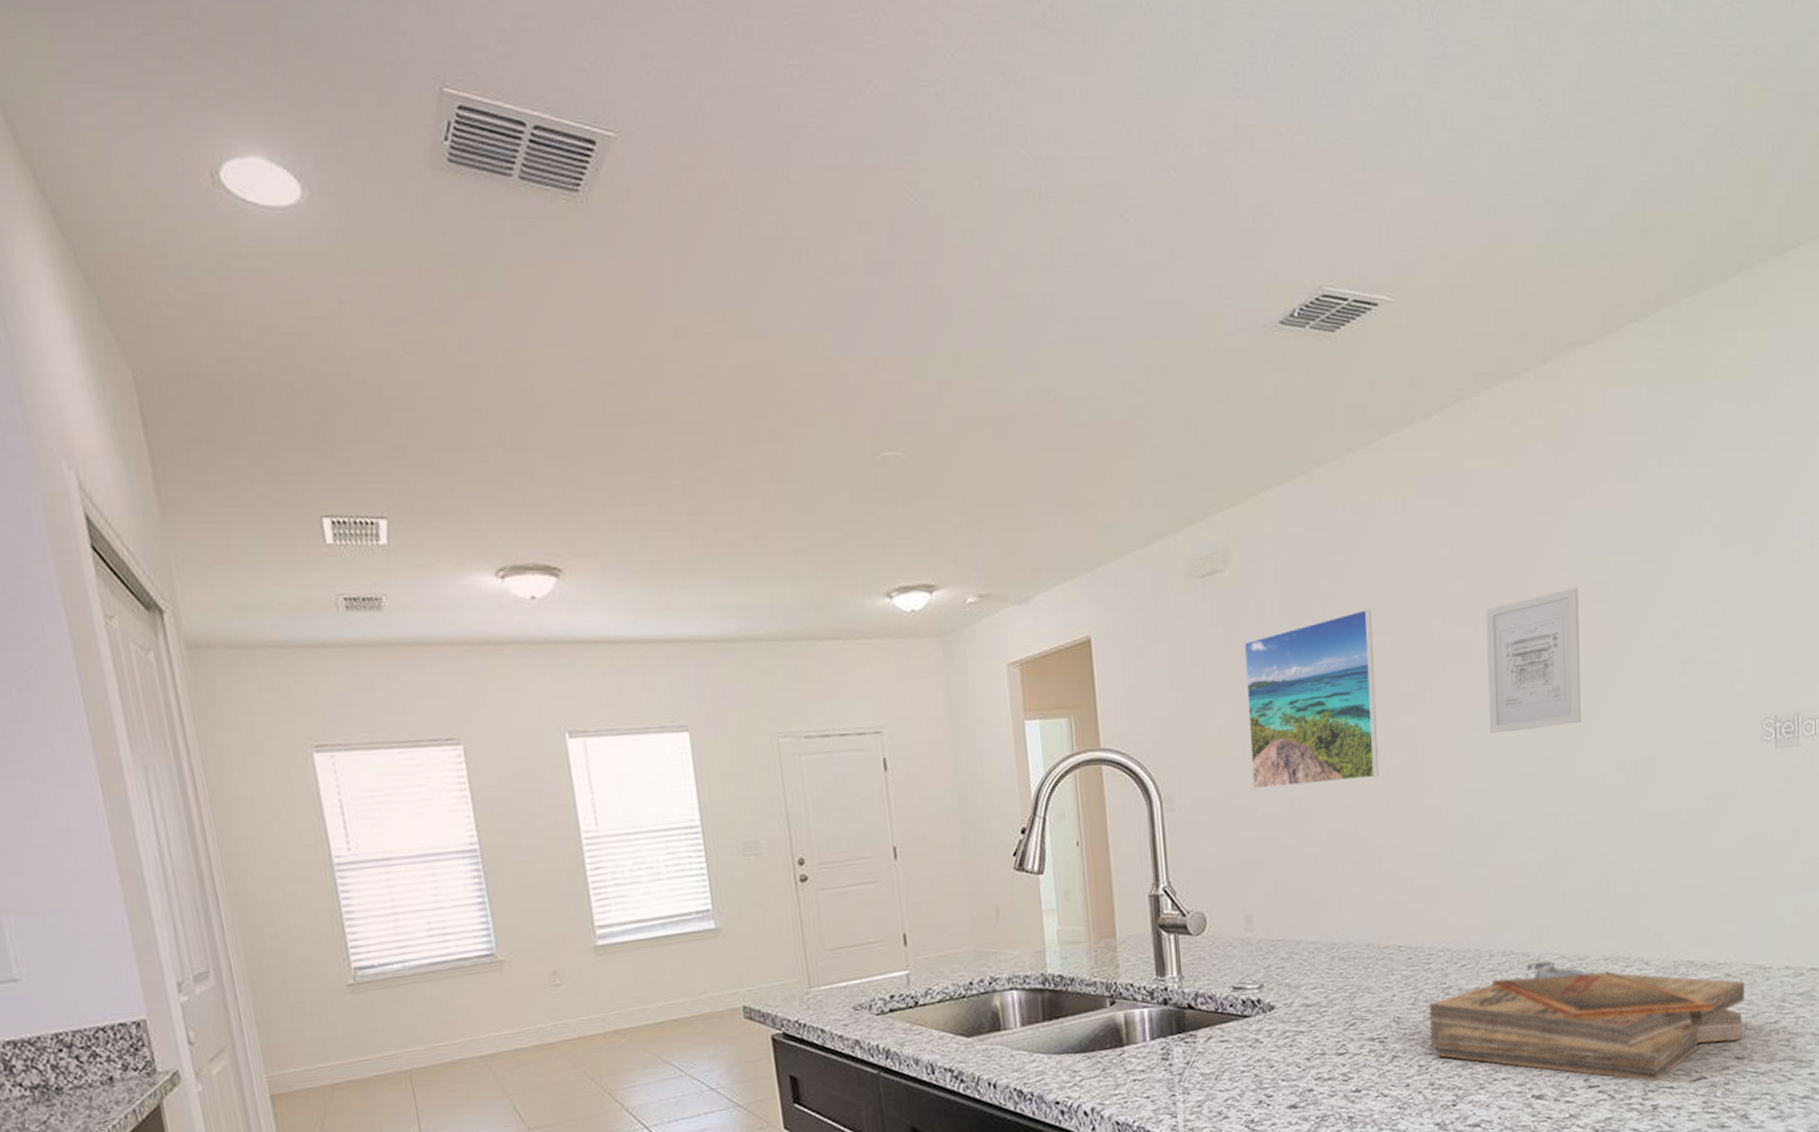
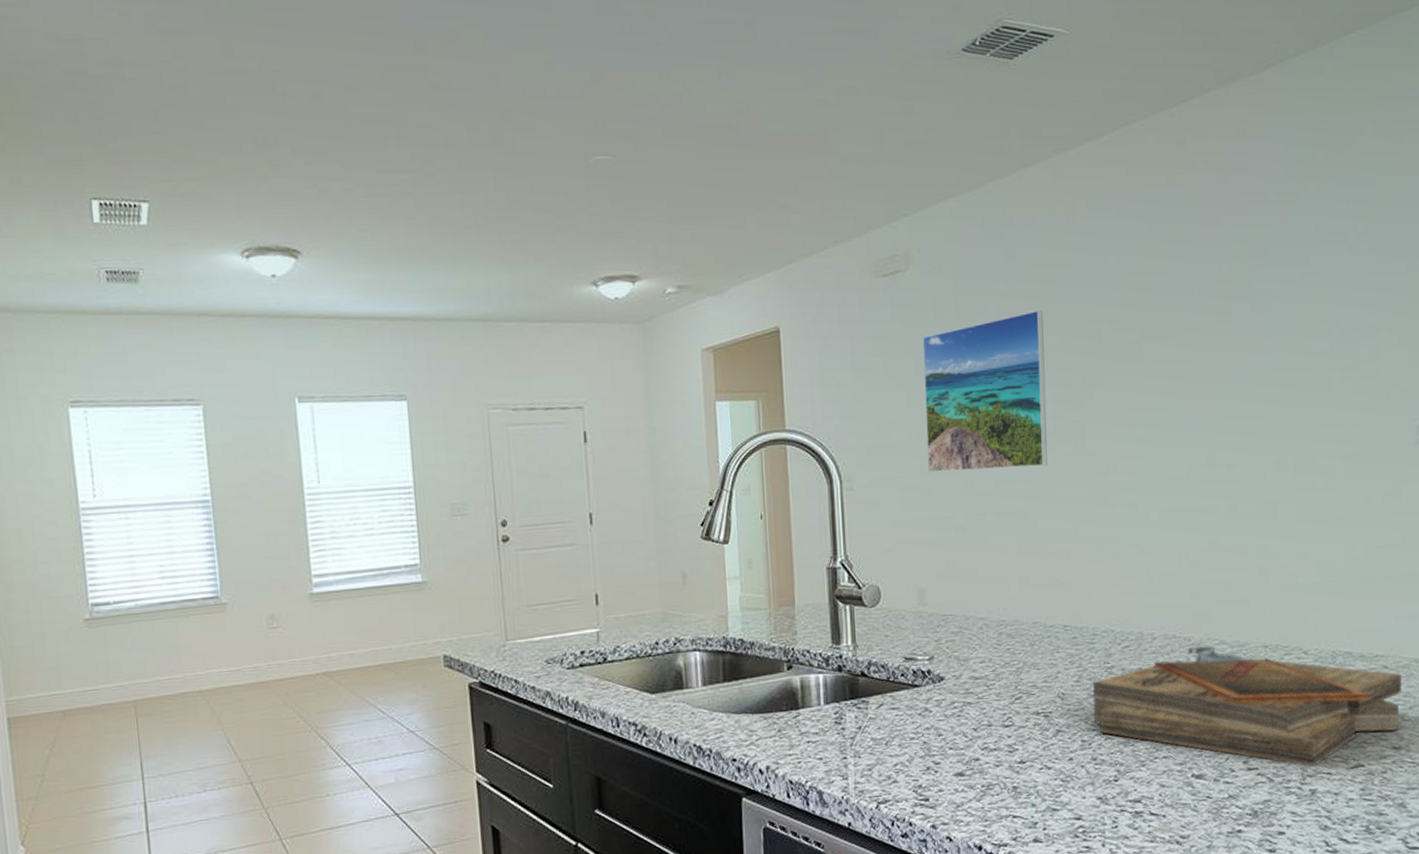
wall art: present [1485,588,1581,734] -> none [1151,297,1242,430]

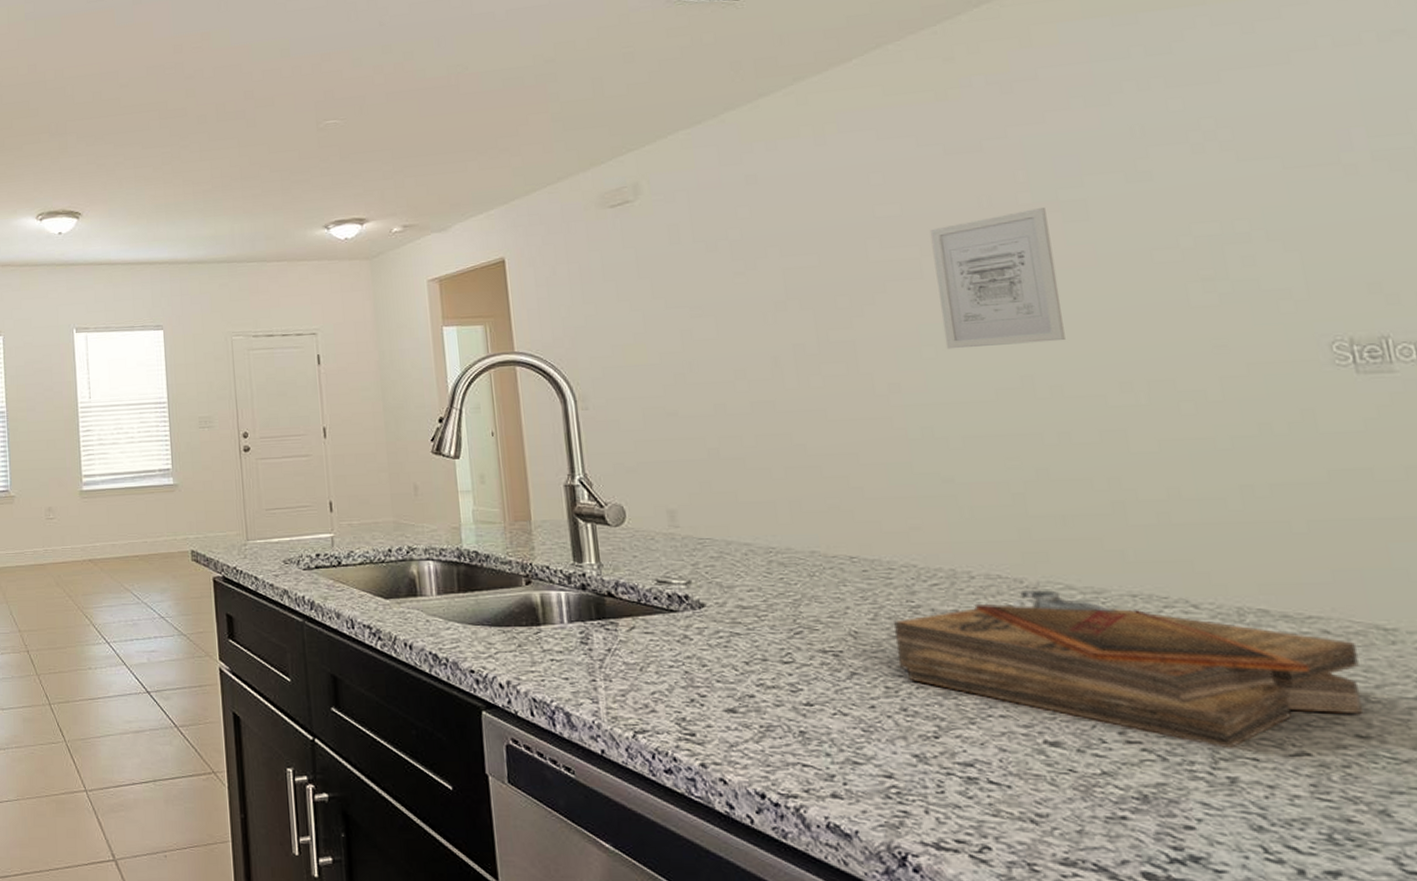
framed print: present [922,309,1048,473] -> none [657,231,814,394]
wall art: none [1151,297,1242,430] -> present [930,208,1065,350]

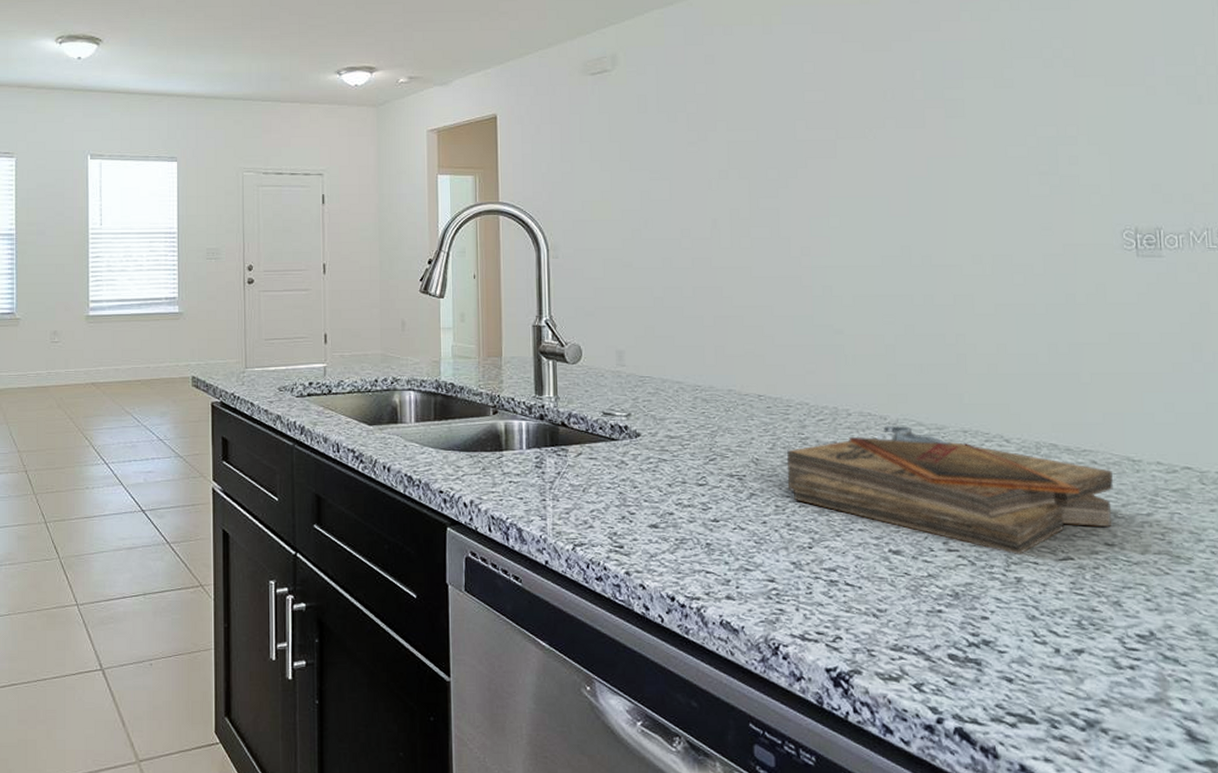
wall art: present [930,208,1065,350] -> none [845,104,937,220]

